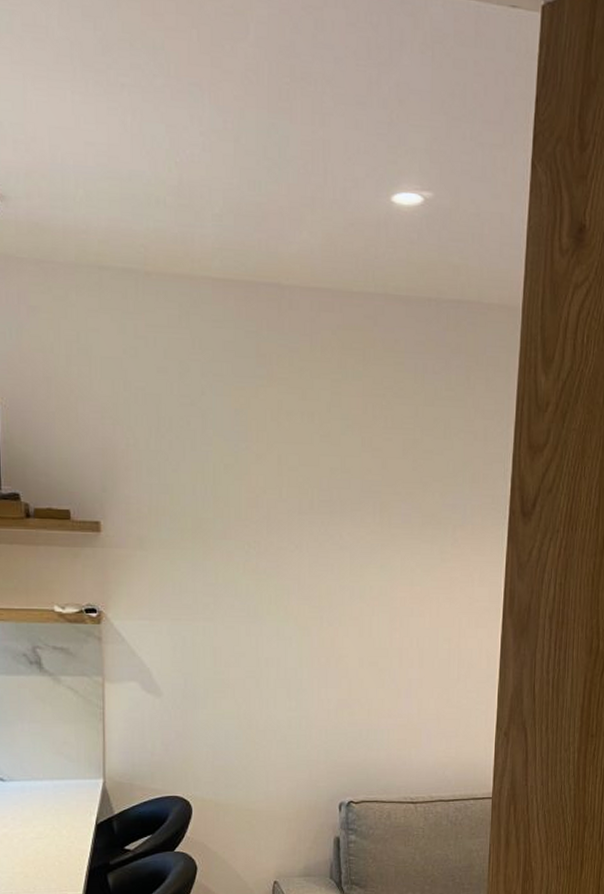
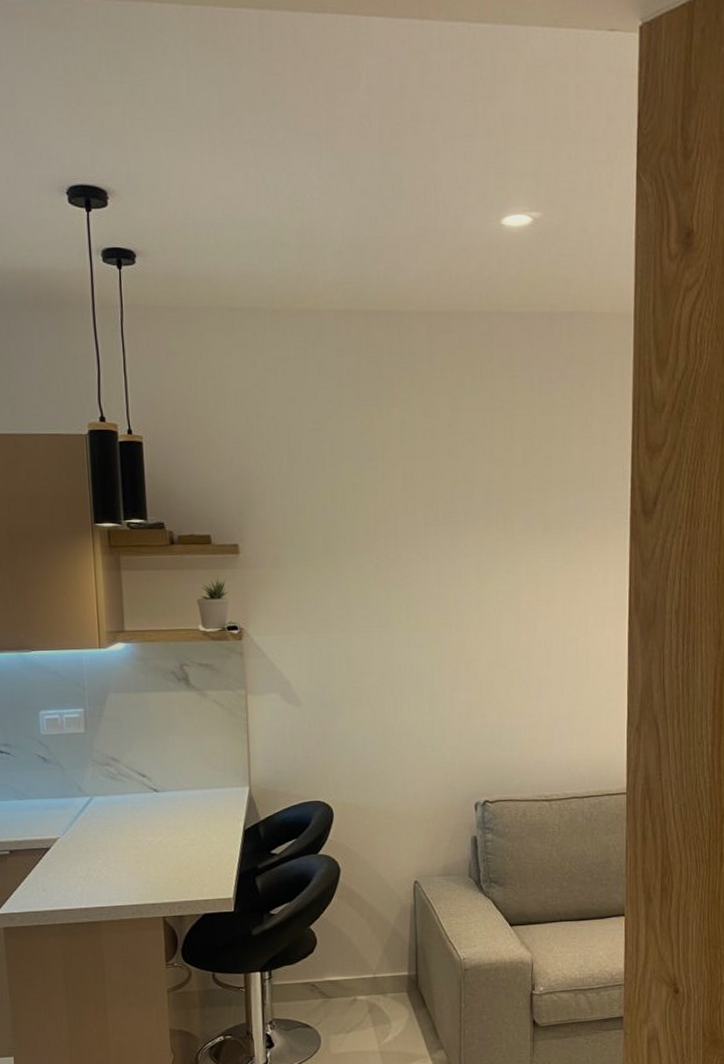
potted plant: none [52,556,89,611] -> present [196,577,230,629]

